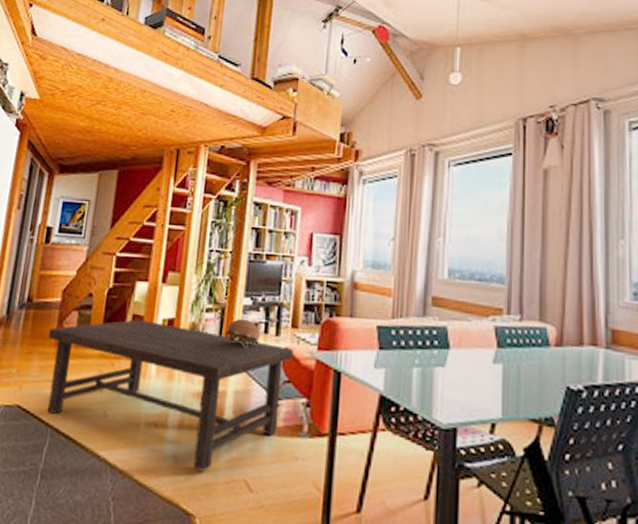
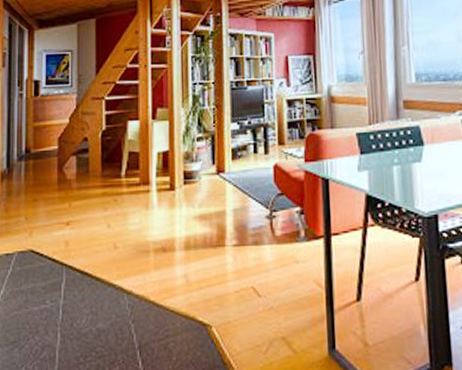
coffee table: present [47,320,293,472] -> none [50,156,283,285]
decorative bowl: present [225,318,260,348] -> none [218,142,250,169]

